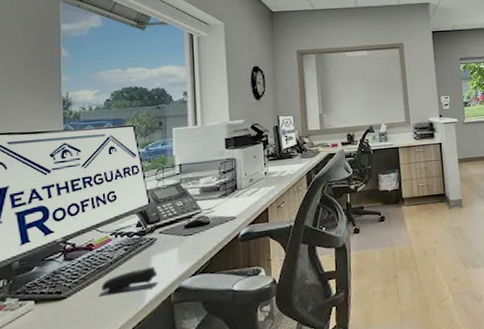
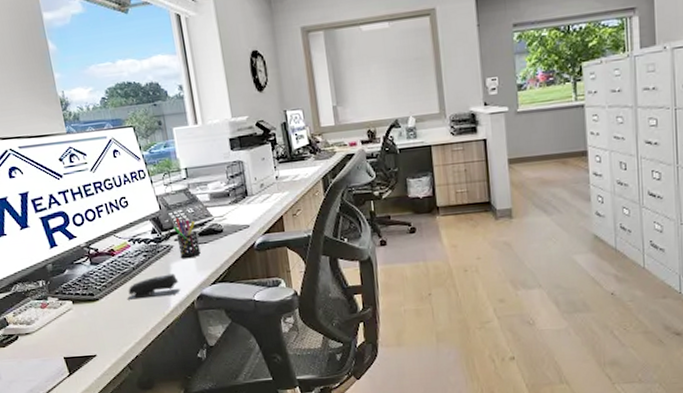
pen holder: none [160,211,184,252] -> present [173,218,201,259]

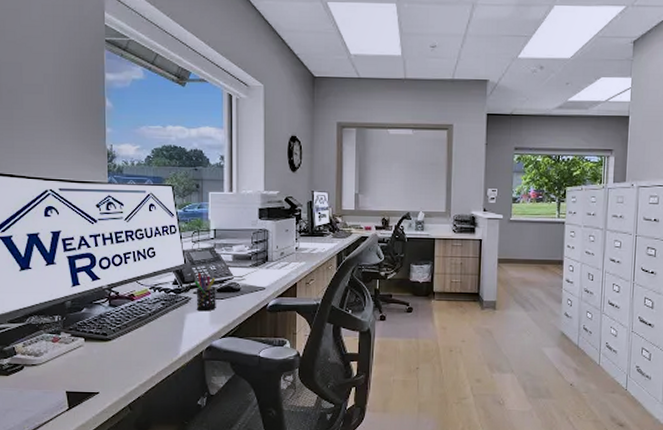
stapler: present [127,273,180,300] -> none [139,323,191,344]

